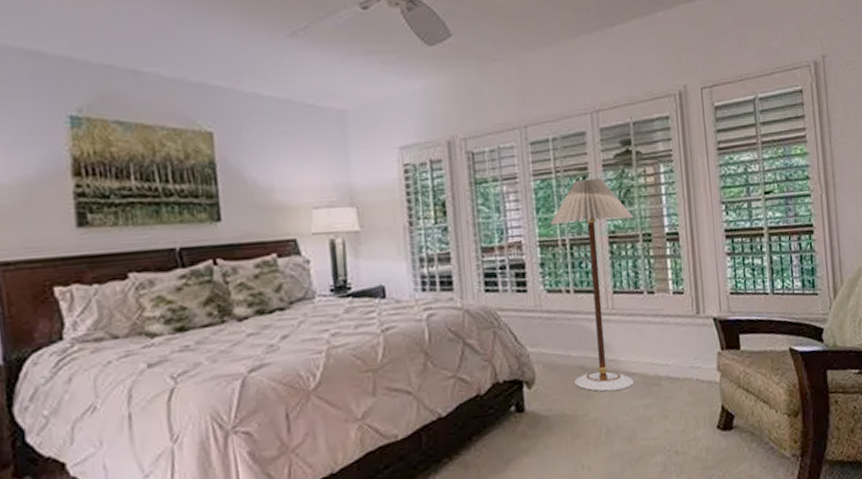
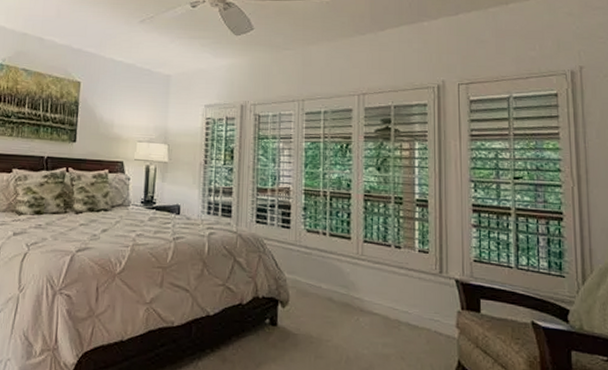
floor lamp: present [550,178,635,392] -> none [315,145,388,325]

